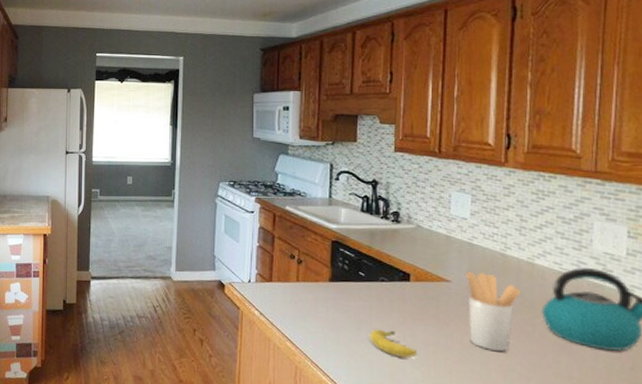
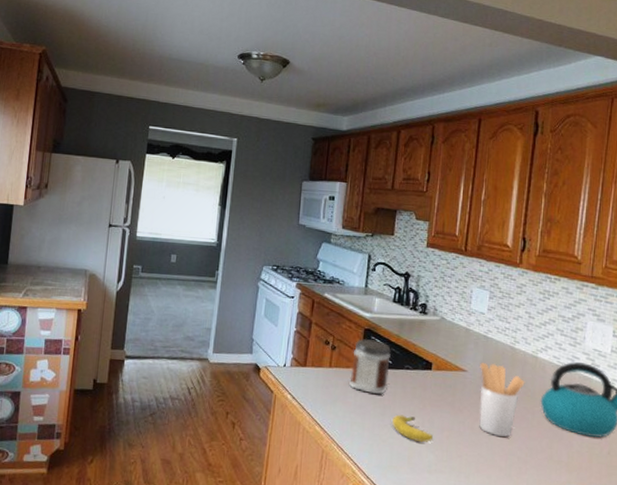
jar: none [319,250,363,308] -> present [349,338,391,394]

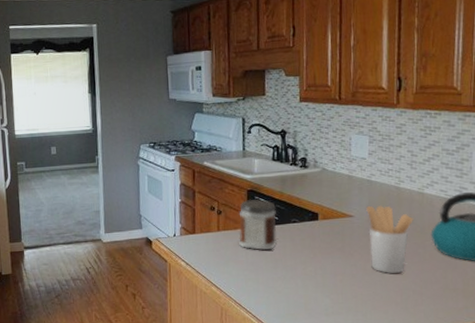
fruit: present [392,414,433,442] -> none [285,266,326,288]

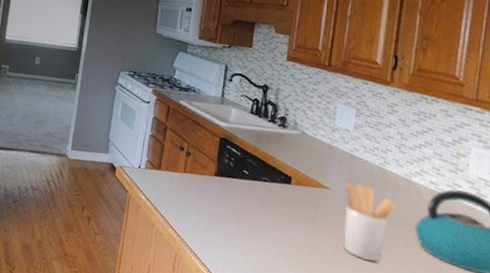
jar: present [239,198,277,250] -> none [204,147,248,204]

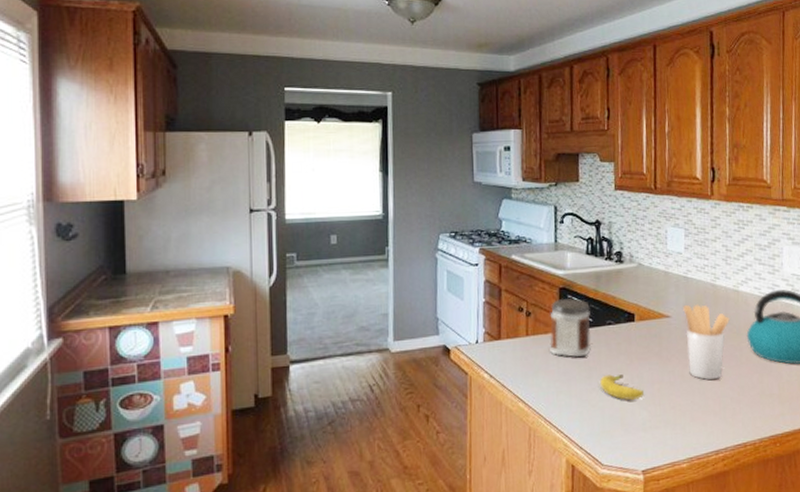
jar: none [204,147,248,204] -> present [550,297,591,357]
fruit: none [248,226,291,258] -> present [600,374,644,400]

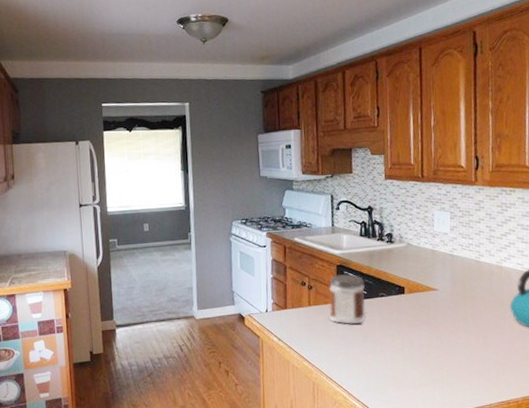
fruit: present [600,374,644,400] -> none [374,339,414,361]
utensil holder: present [683,303,730,380] -> none [449,278,493,345]

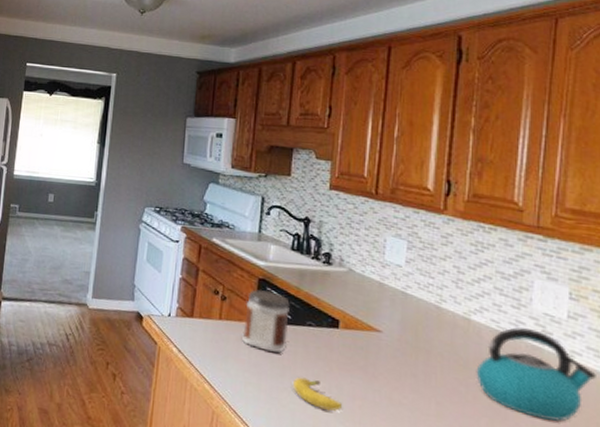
fruit: none [374,339,414,361] -> present [293,377,342,411]

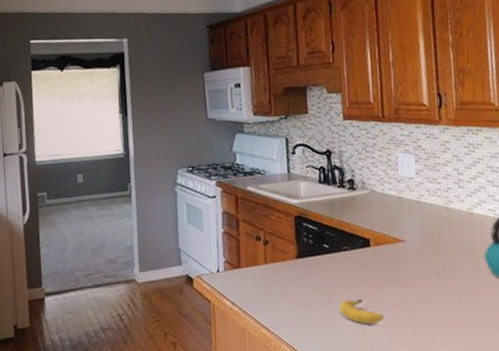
jar: present [242,289,290,353] -> none [287,225,329,283]

